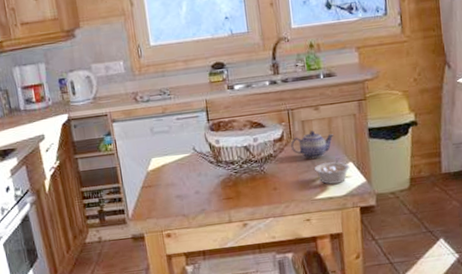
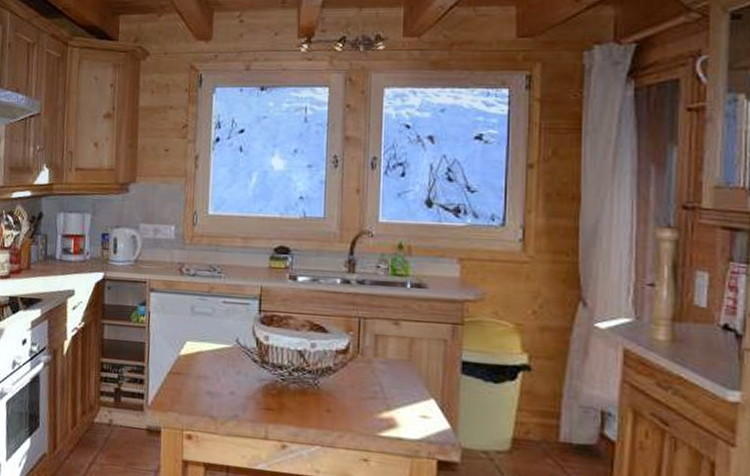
teapot: present [291,130,334,159] -> none [357,348,414,385]
legume: present [315,157,350,185] -> none [383,390,431,423]

